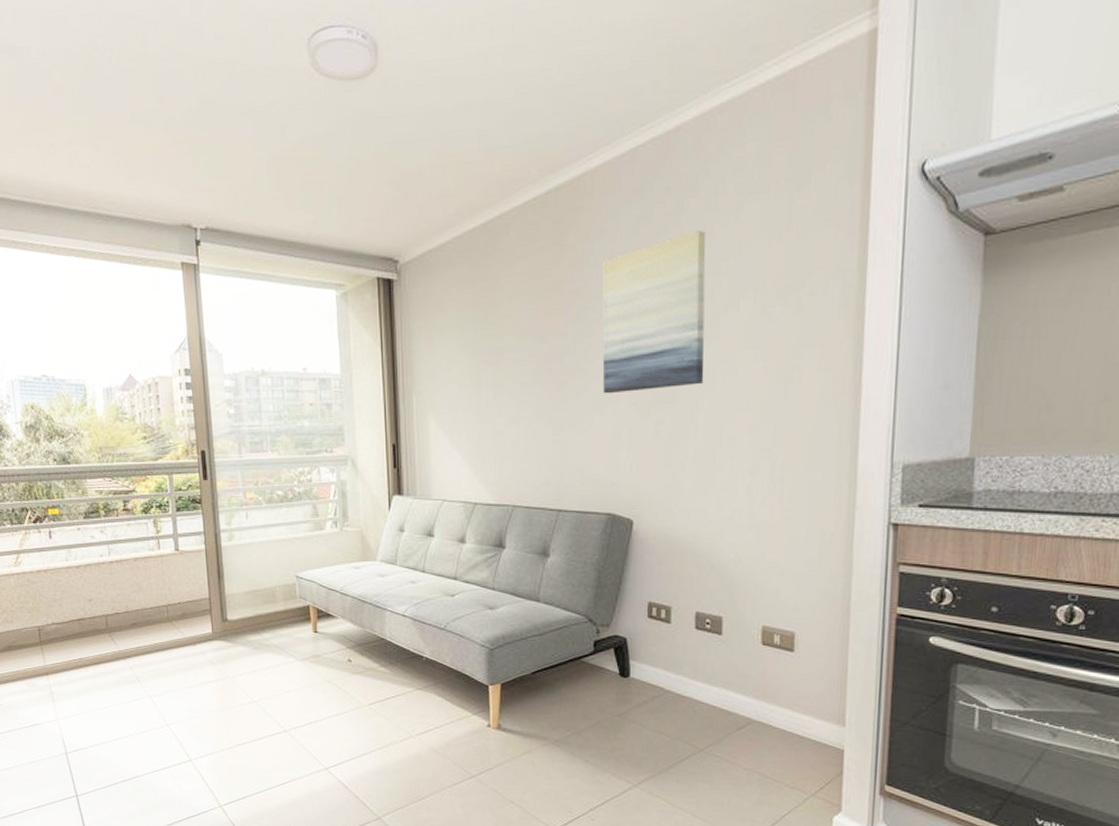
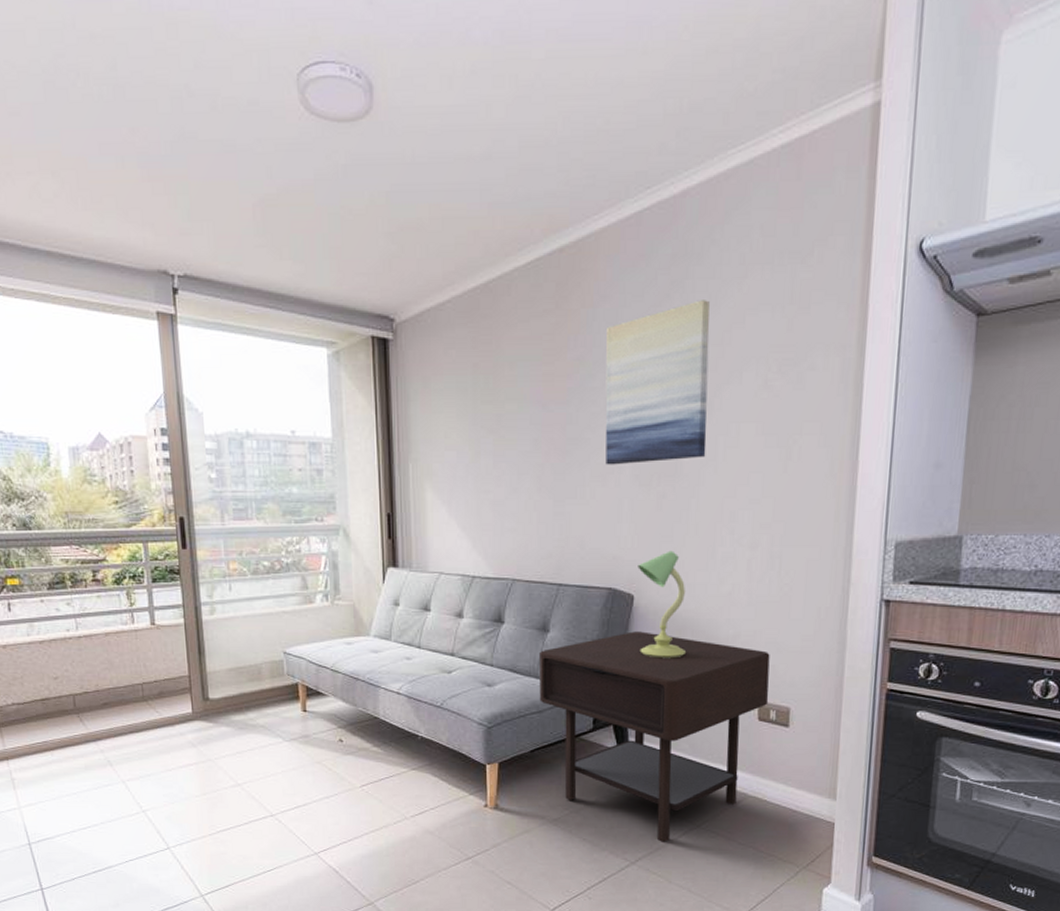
side table: none [540,556,773,765] -> present [539,631,770,842]
table lamp: none [637,476,686,583] -> present [638,550,685,659]

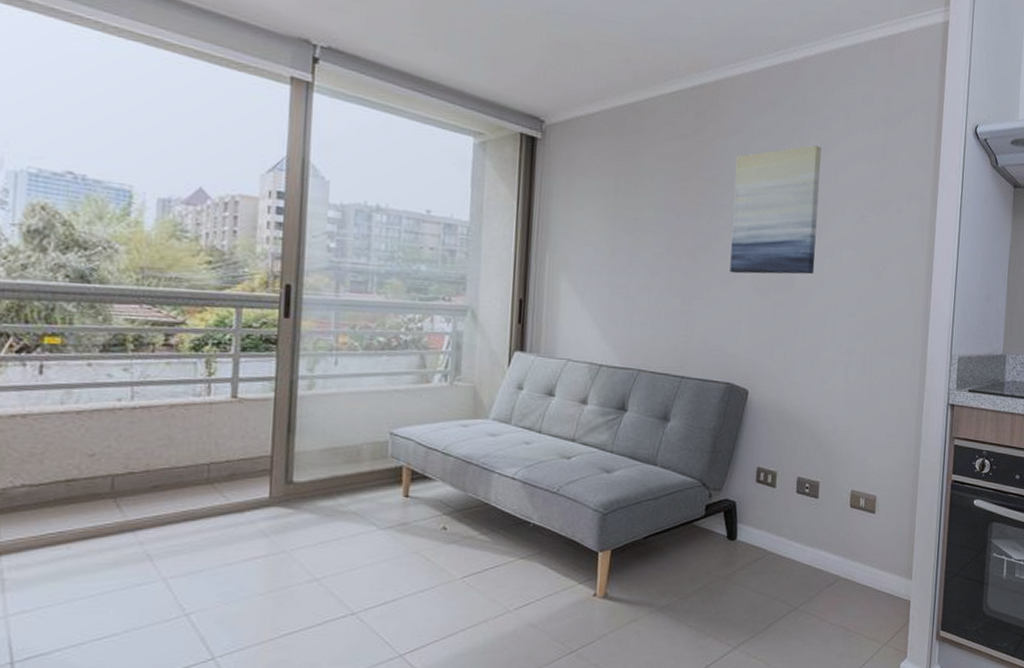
side table: present [539,631,770,842] -> none [656,423,861,625]
table lamp: present [638,550,685,659] -> none [751,352,793,450]

